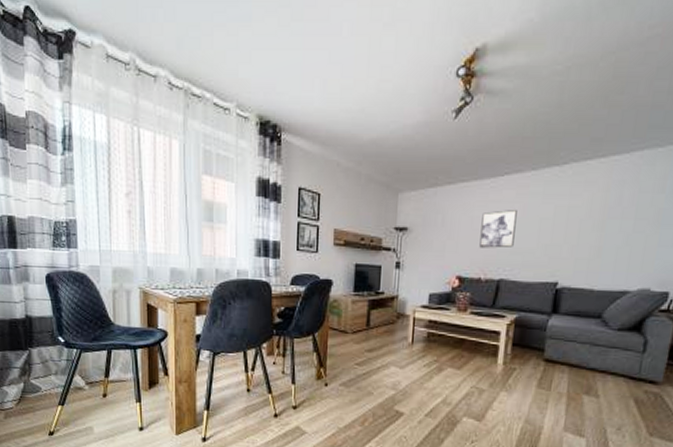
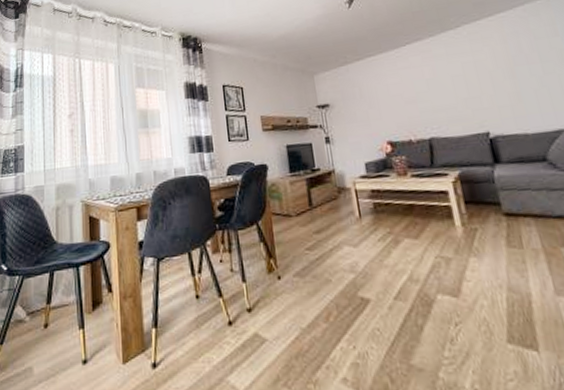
wall art: present [479,210,517,248] -> none [395,72,434,112]

